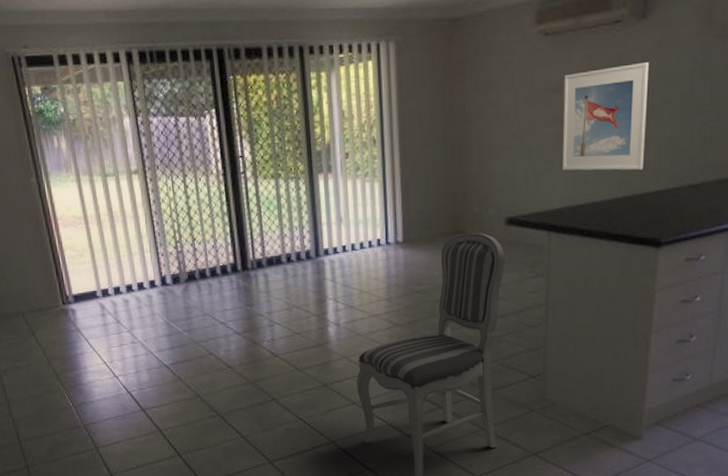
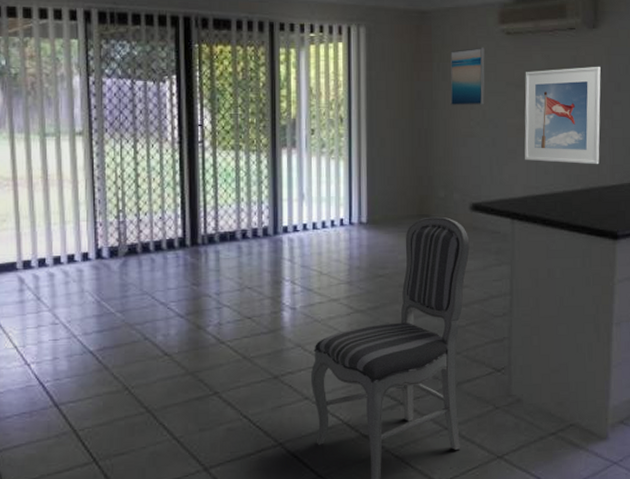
wall art: none [483,52,521,119] -> present [450,47,485,106]

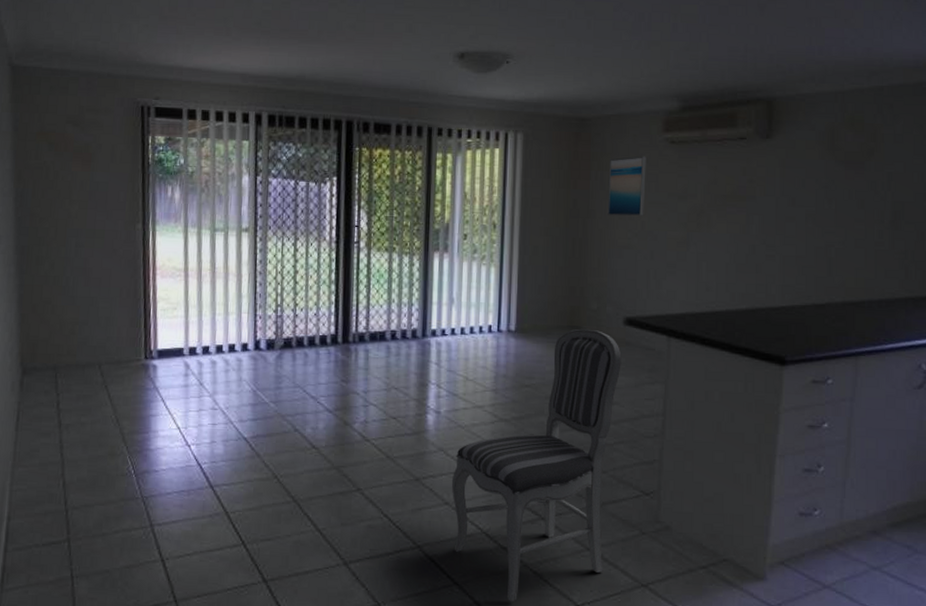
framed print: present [524,67,601,165] -> none [685,179,773,284]

